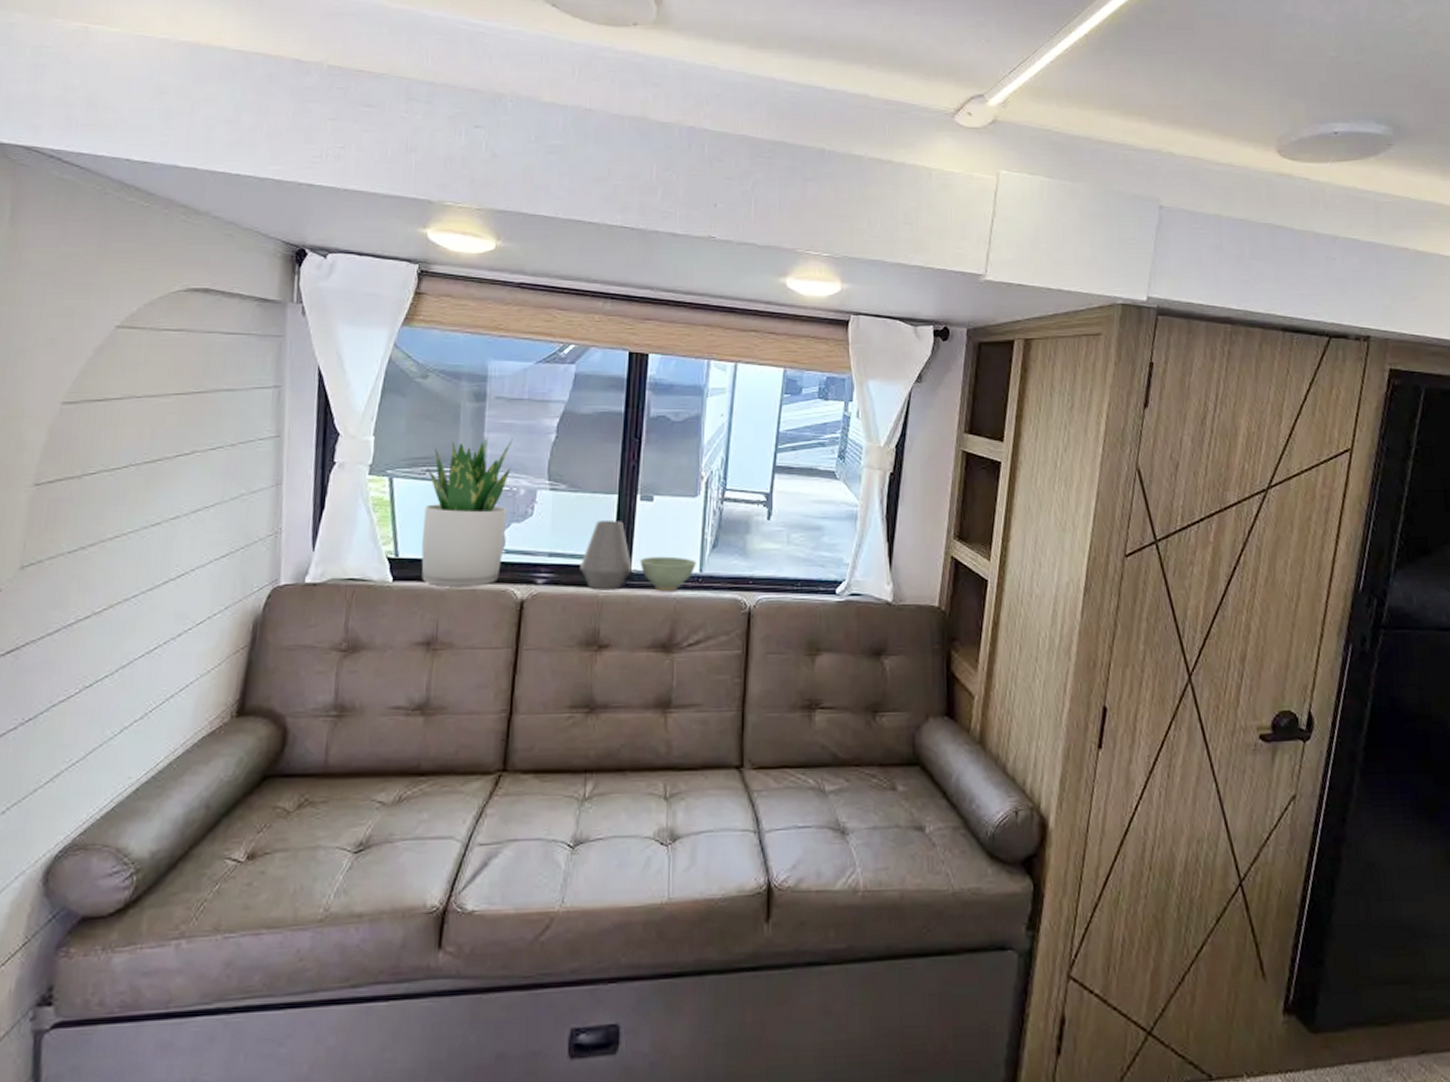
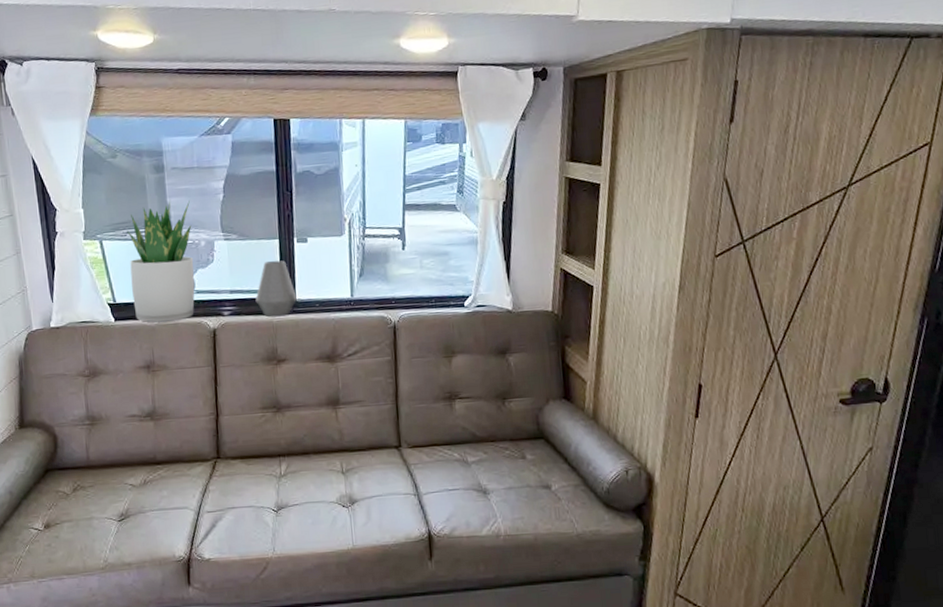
bowl: present [640,556,696,591] -> none [302,286,348,315]

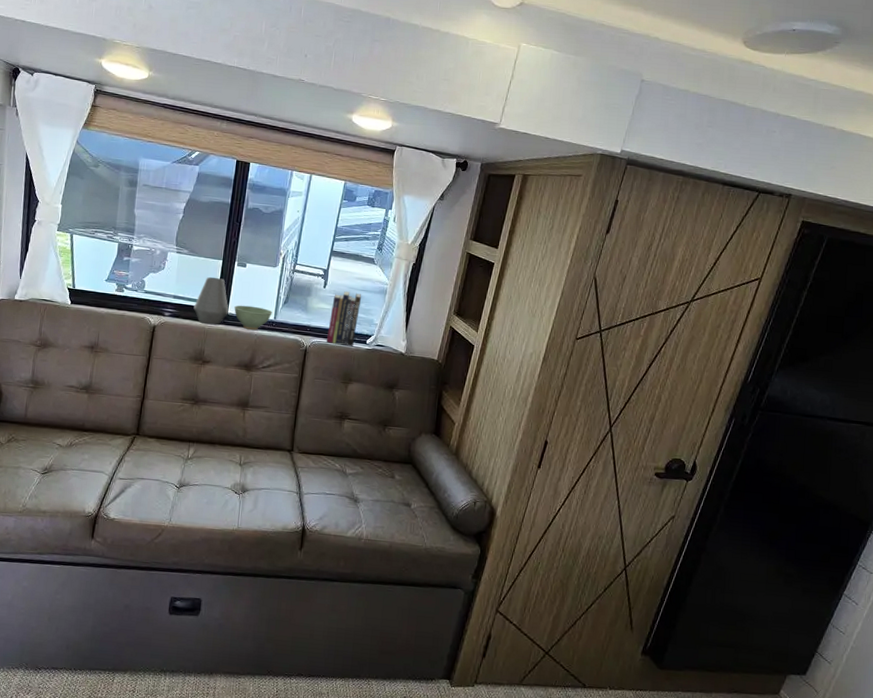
planter: present [127,199,195,323] -> none [89,210,154,313]
bowl: none [302,286,348,315] -> present [234,305,272,330]
books: none [416,248,450,314] -> present [327,291,362,346]

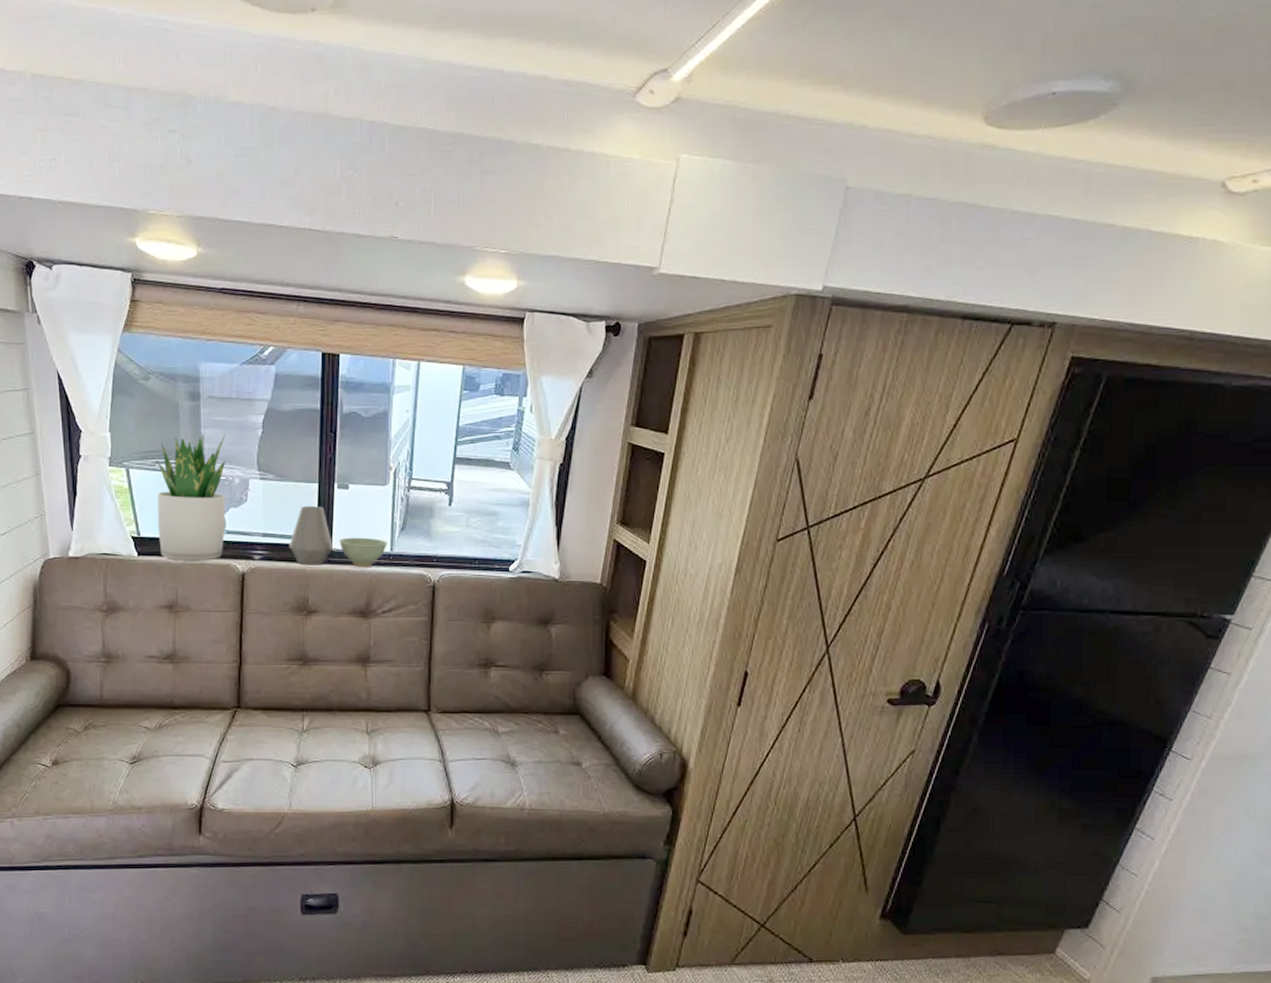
planter: none [89,210,154,313] -> present [156,430,226,561]
books: present [327,291,362,346] -> none [459,508,498,576]

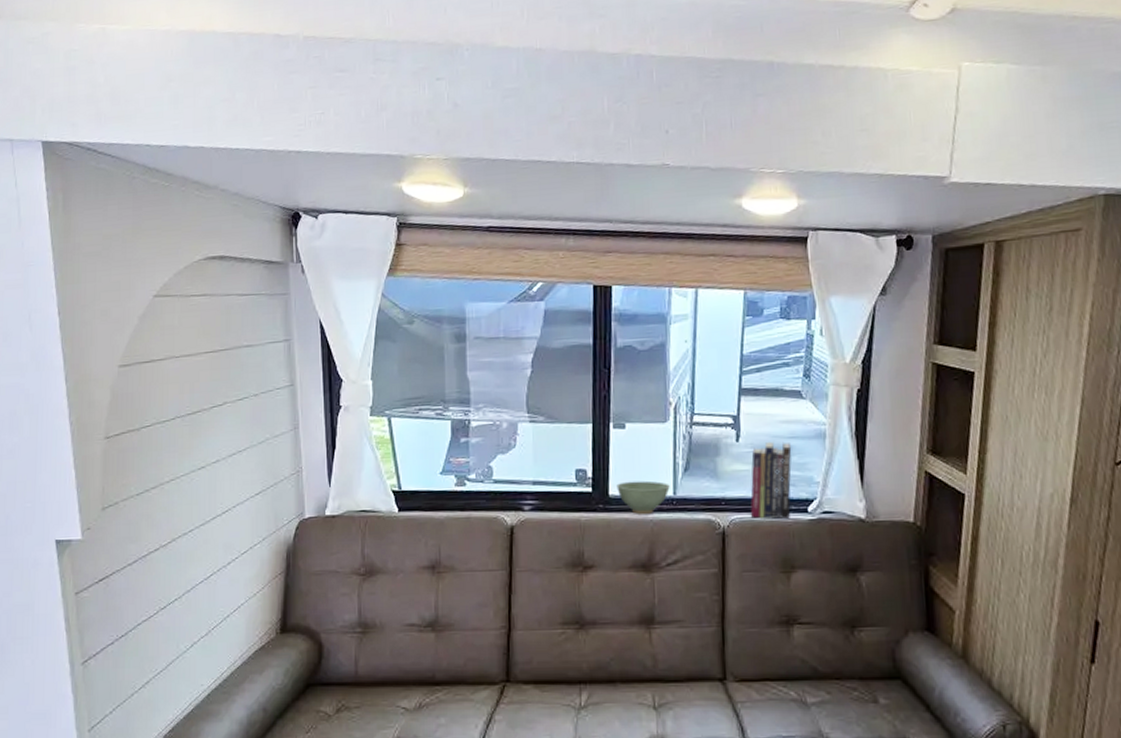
planter: present [156,430,226,561] -> none [420,373,493,515]
vase: present [289,505,333,566] -> none [561,448,610,515]
books: none [459,508,498,576] -> present [750,442,792,519]

